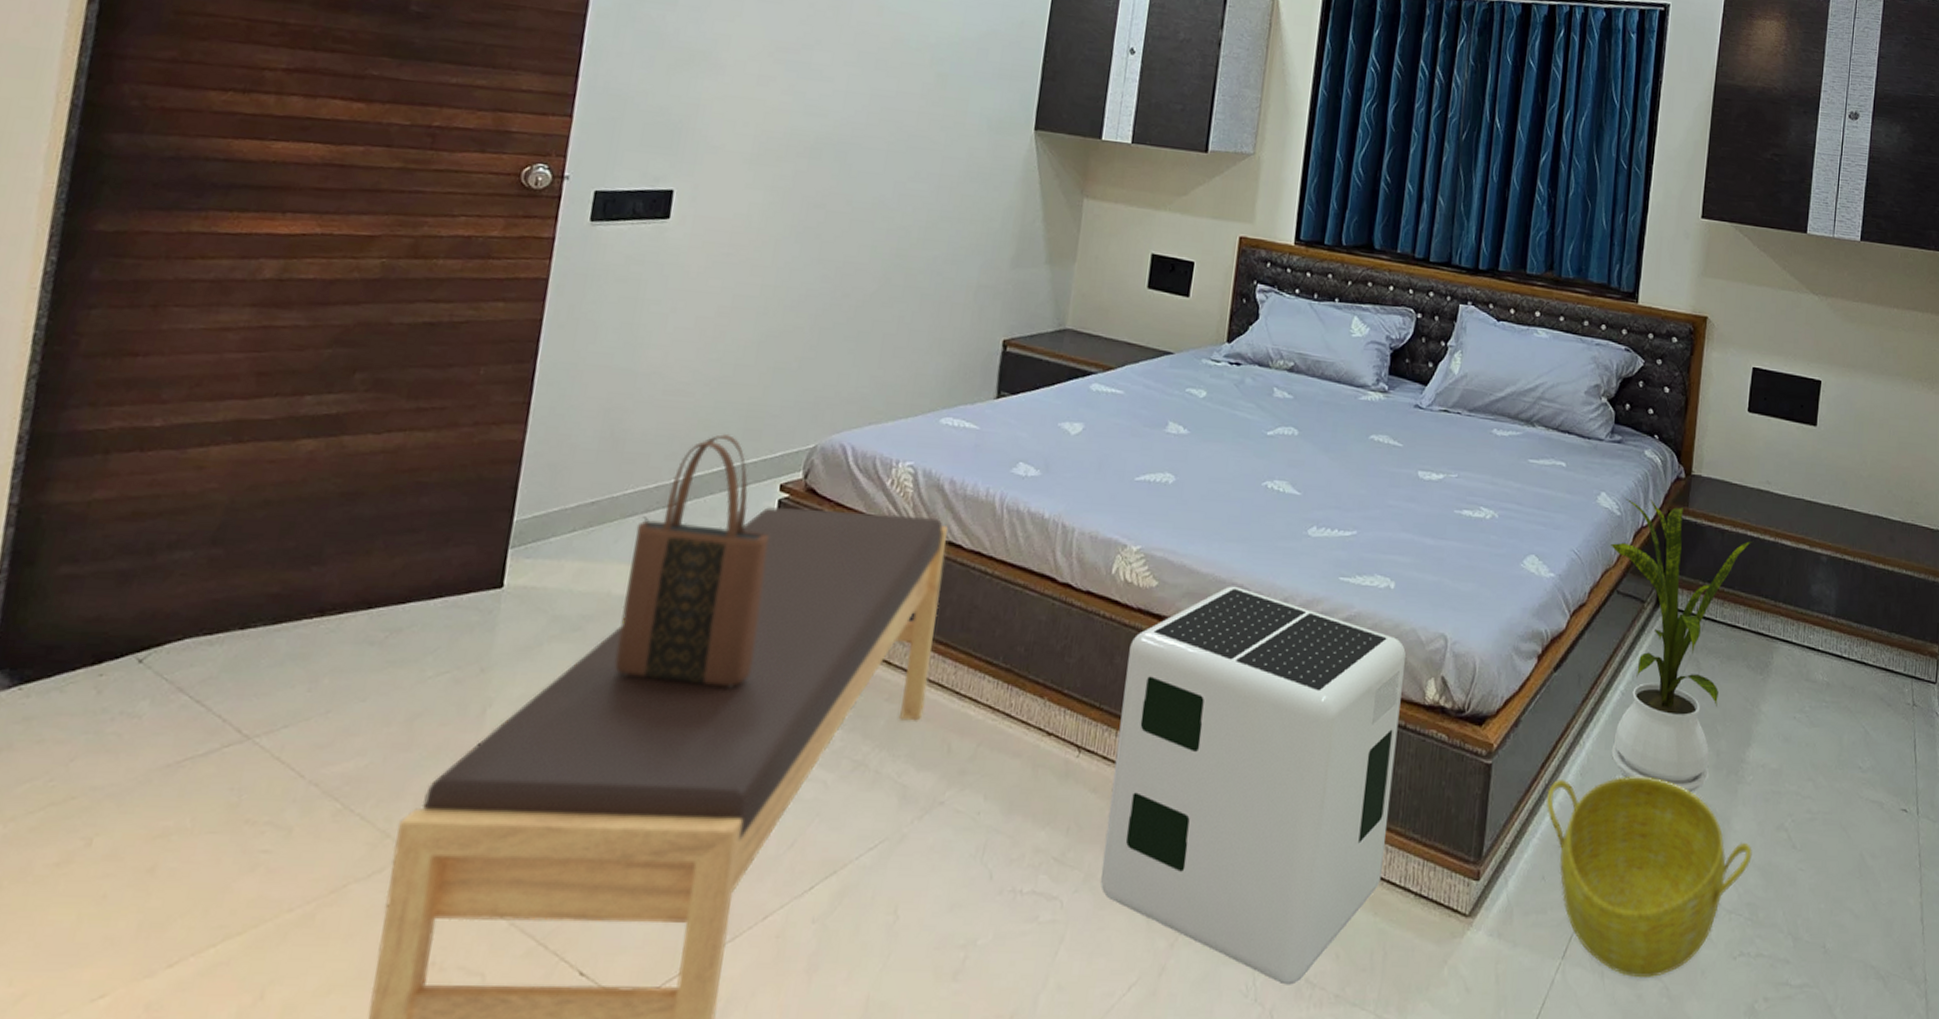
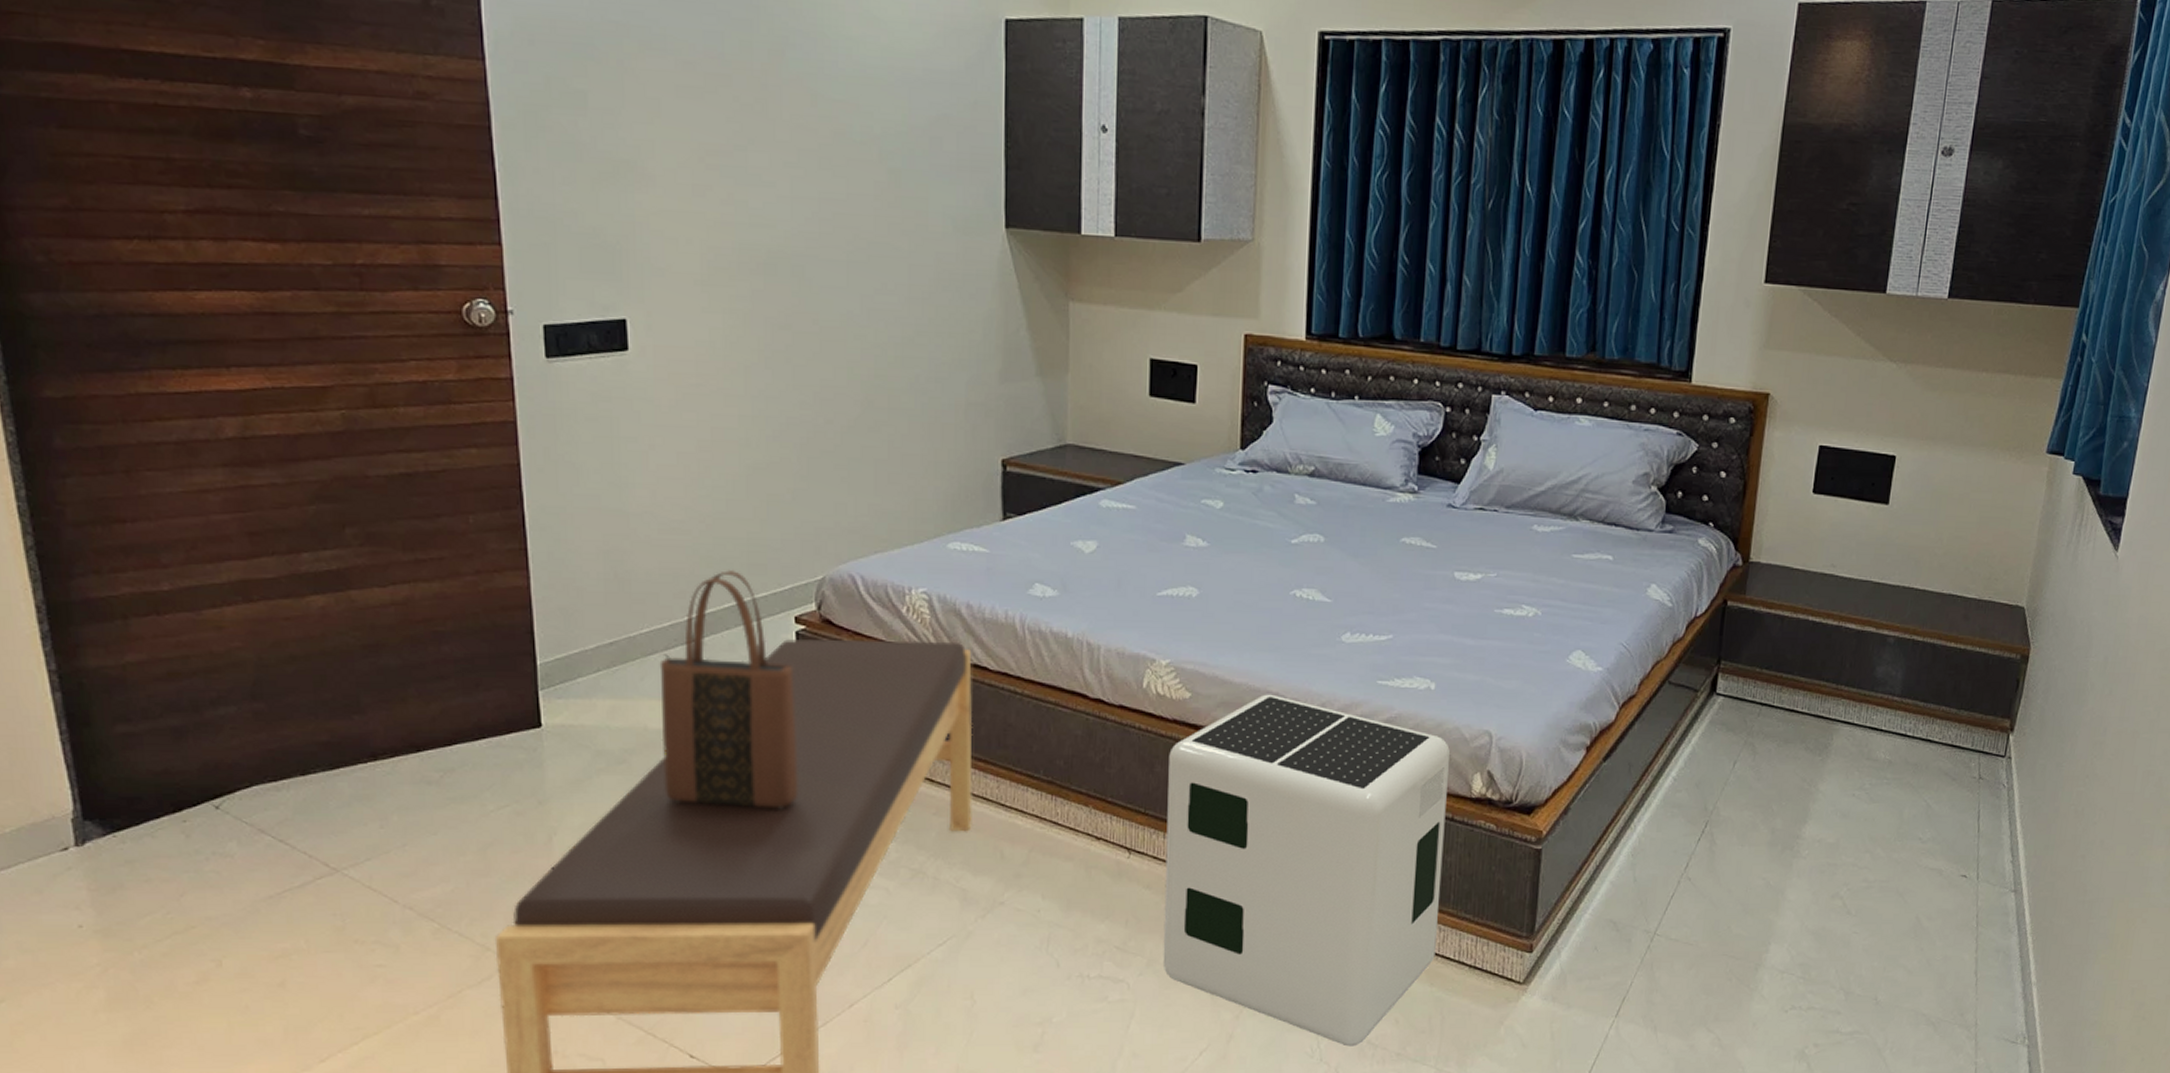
basket: present [1546,776,1752,977] -> none [1597,856,1806,1030]
house plant: present [1609,497,1753,793] -> none [1660,588,1815,868]

